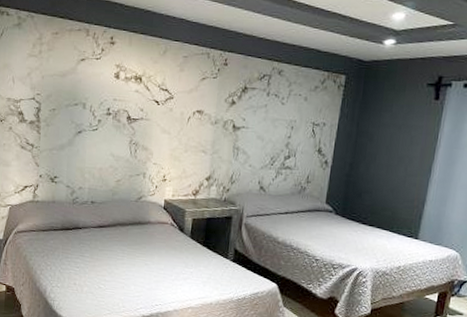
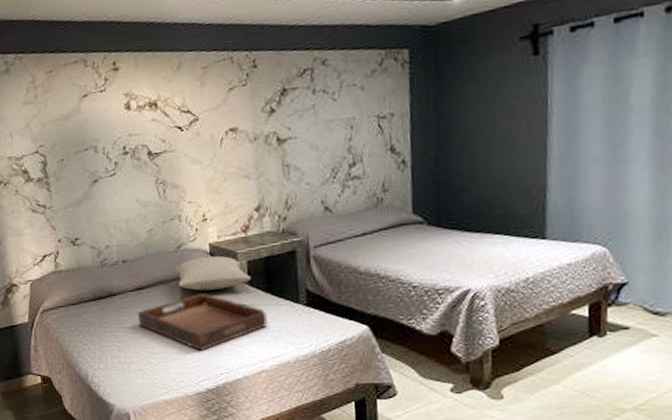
serving tray: none [96,238,201,285] -> present [138,293,268,351]
pillow: none [133,209,193,238] -> present [174,255,251,291]

